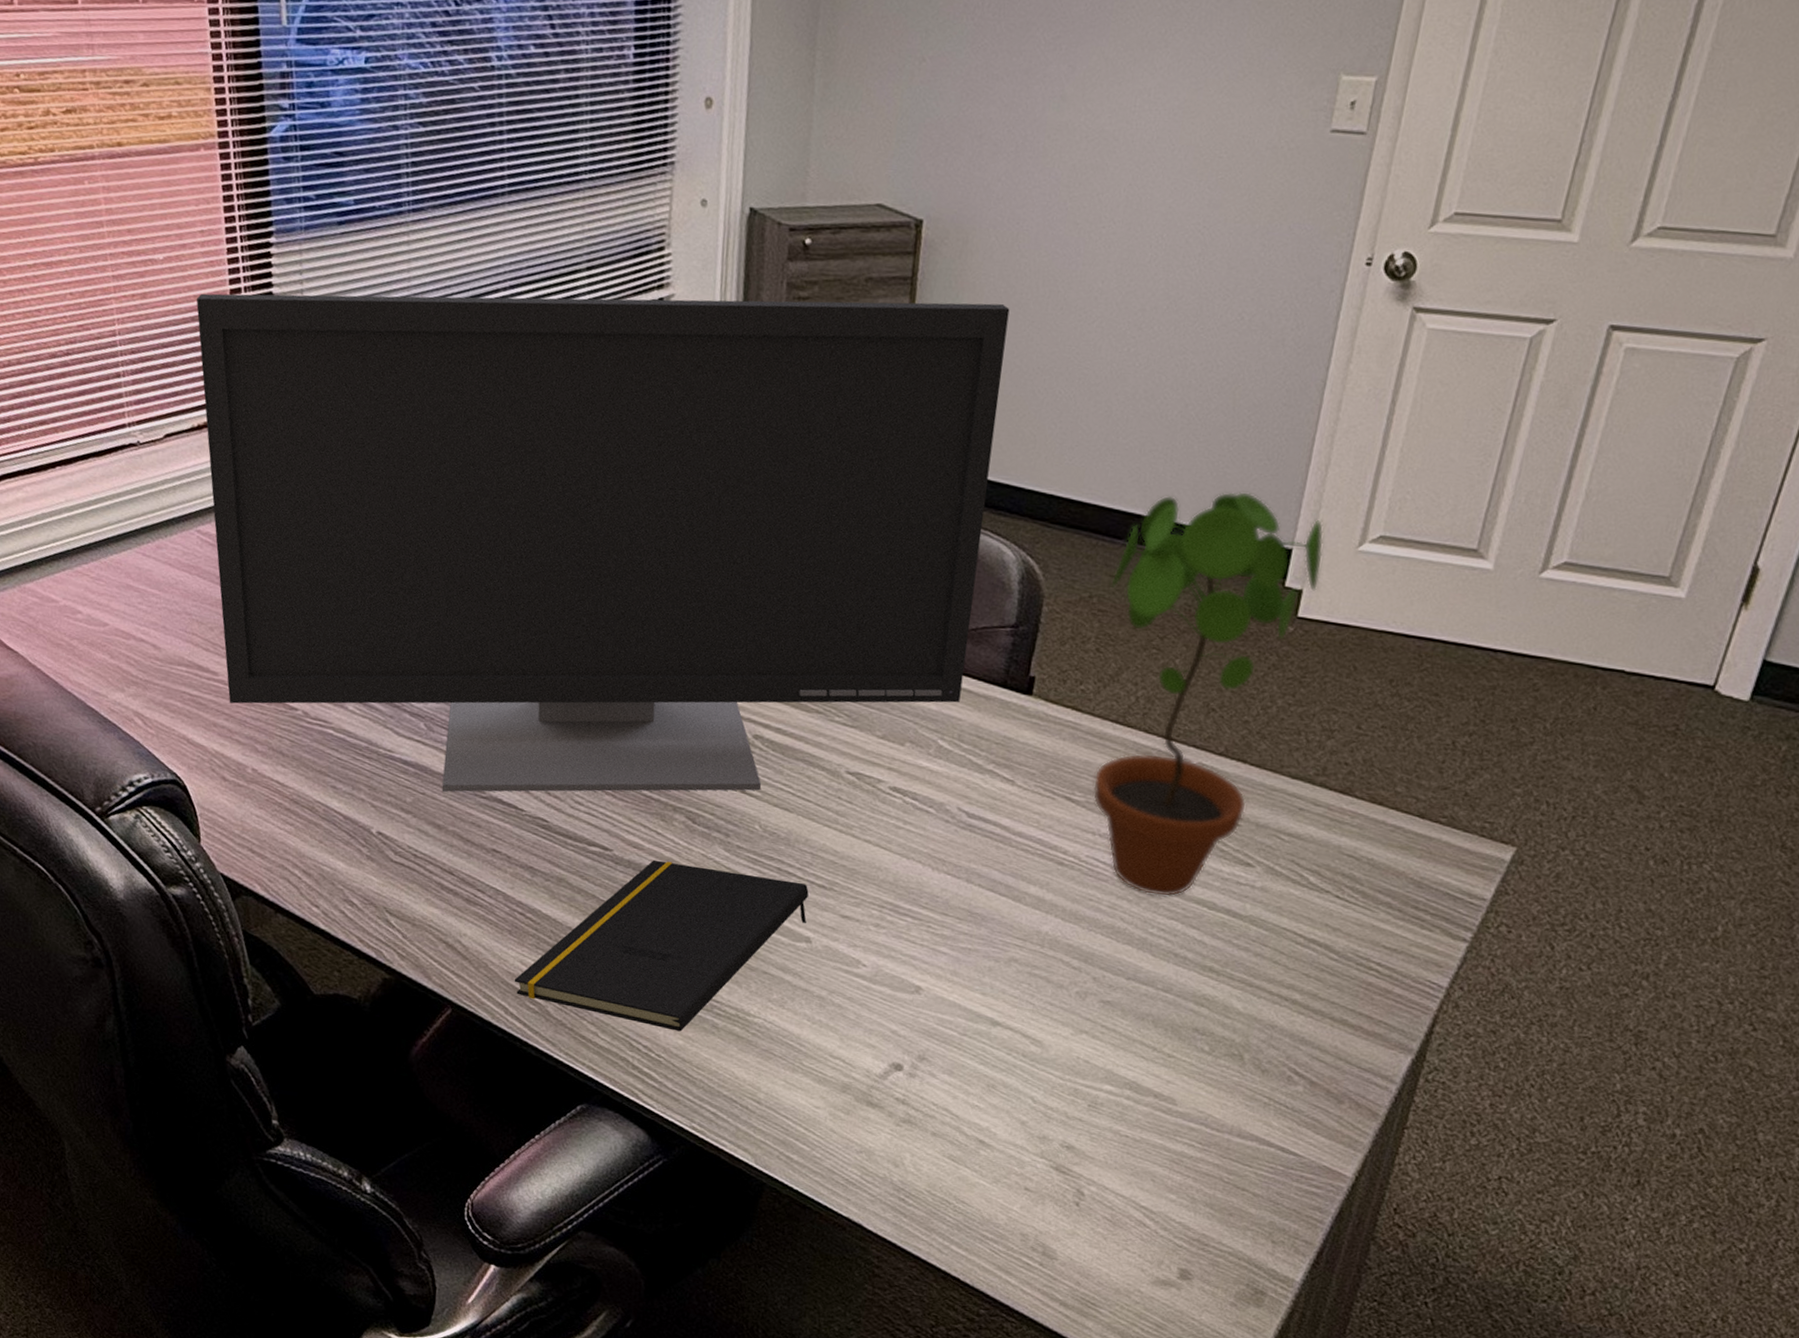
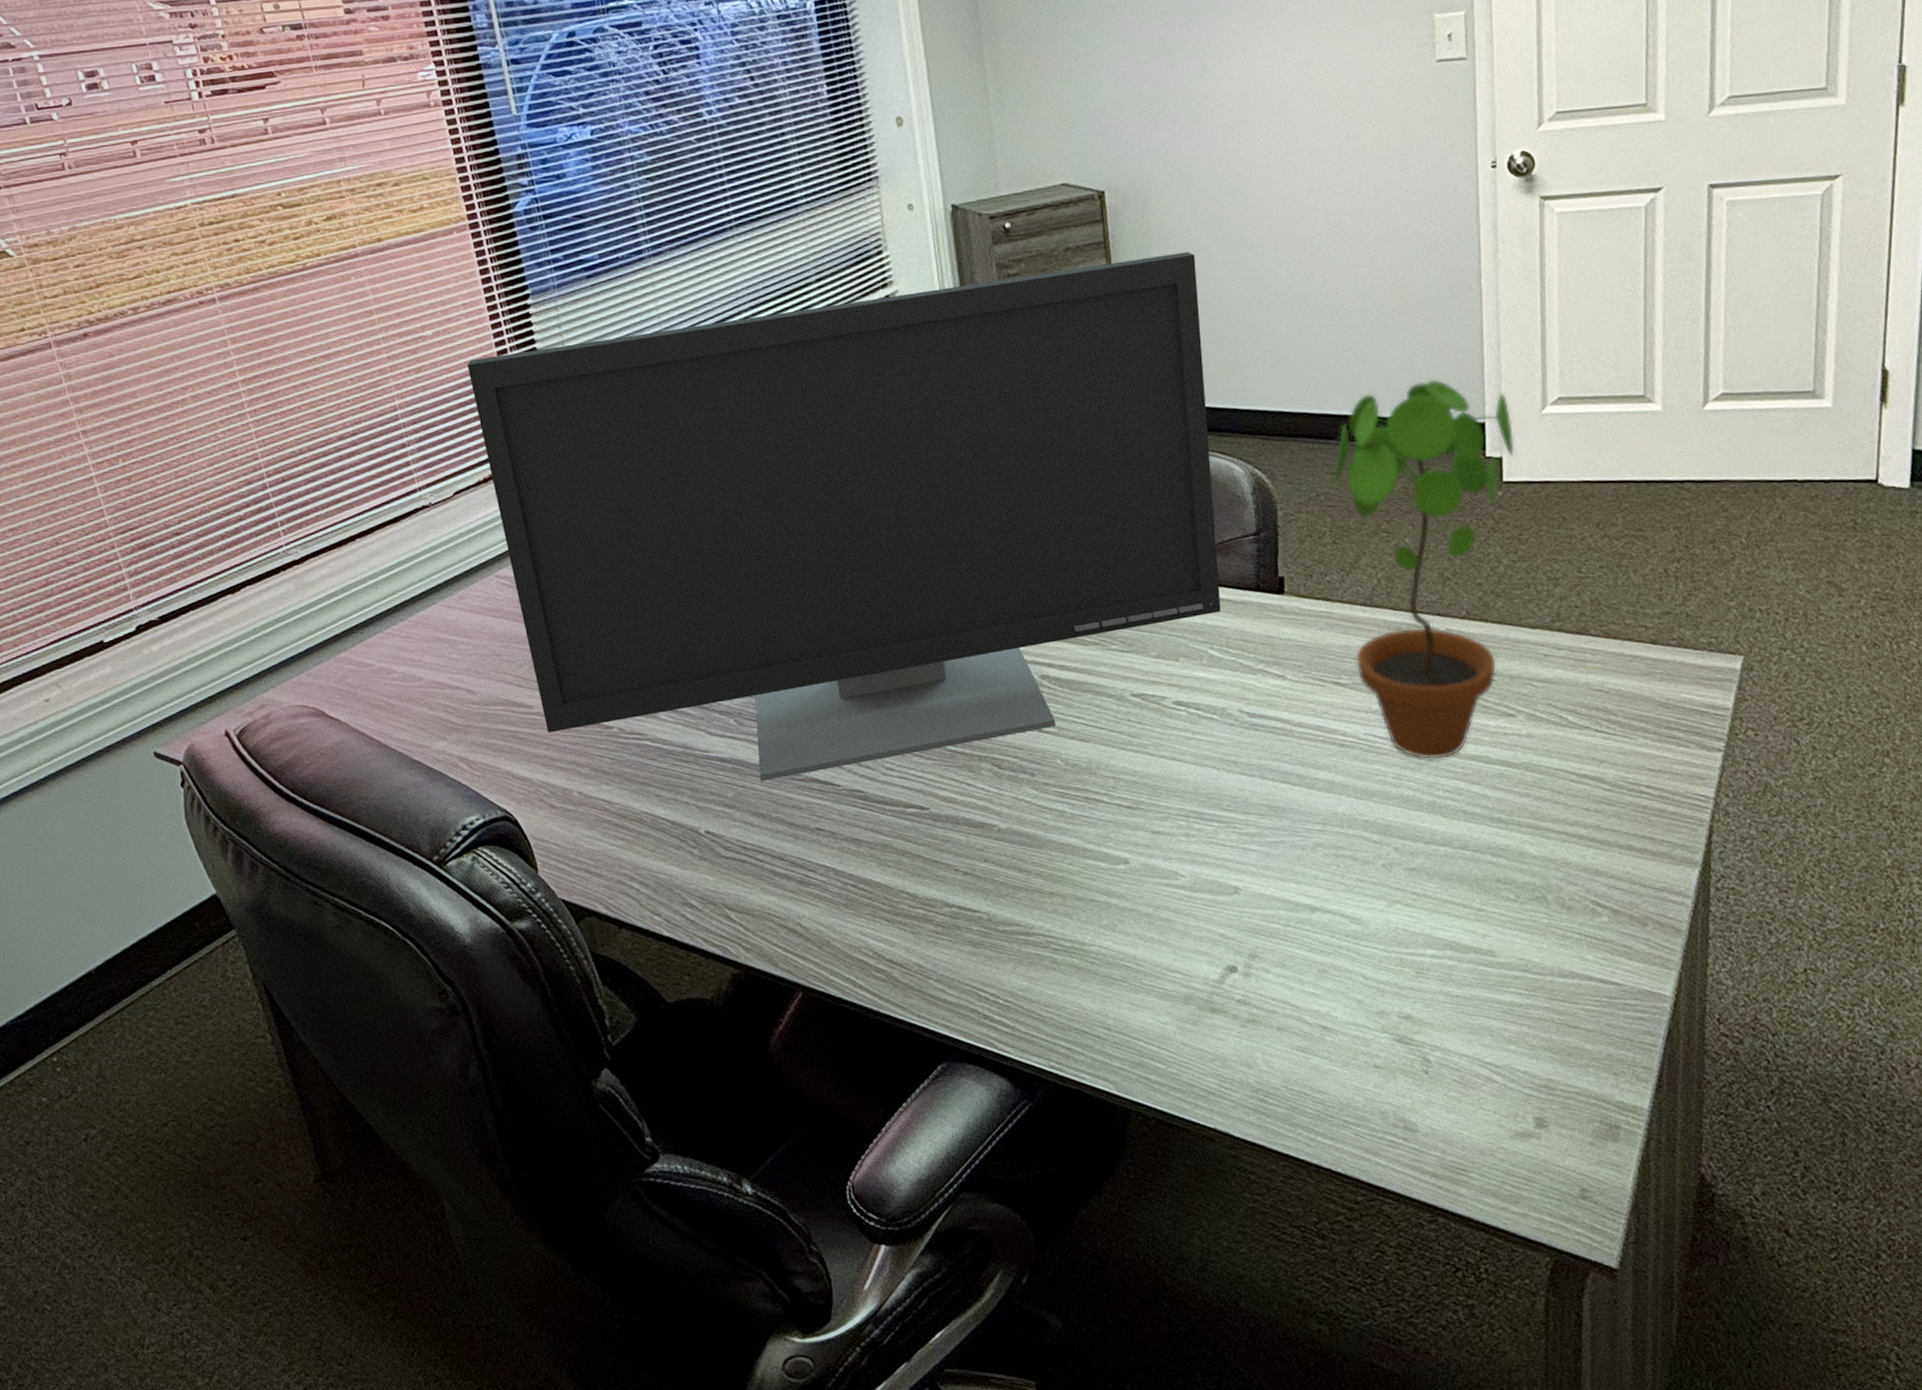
notepad: present [514,859,809,1032] -> none [857,807,1121,974]

